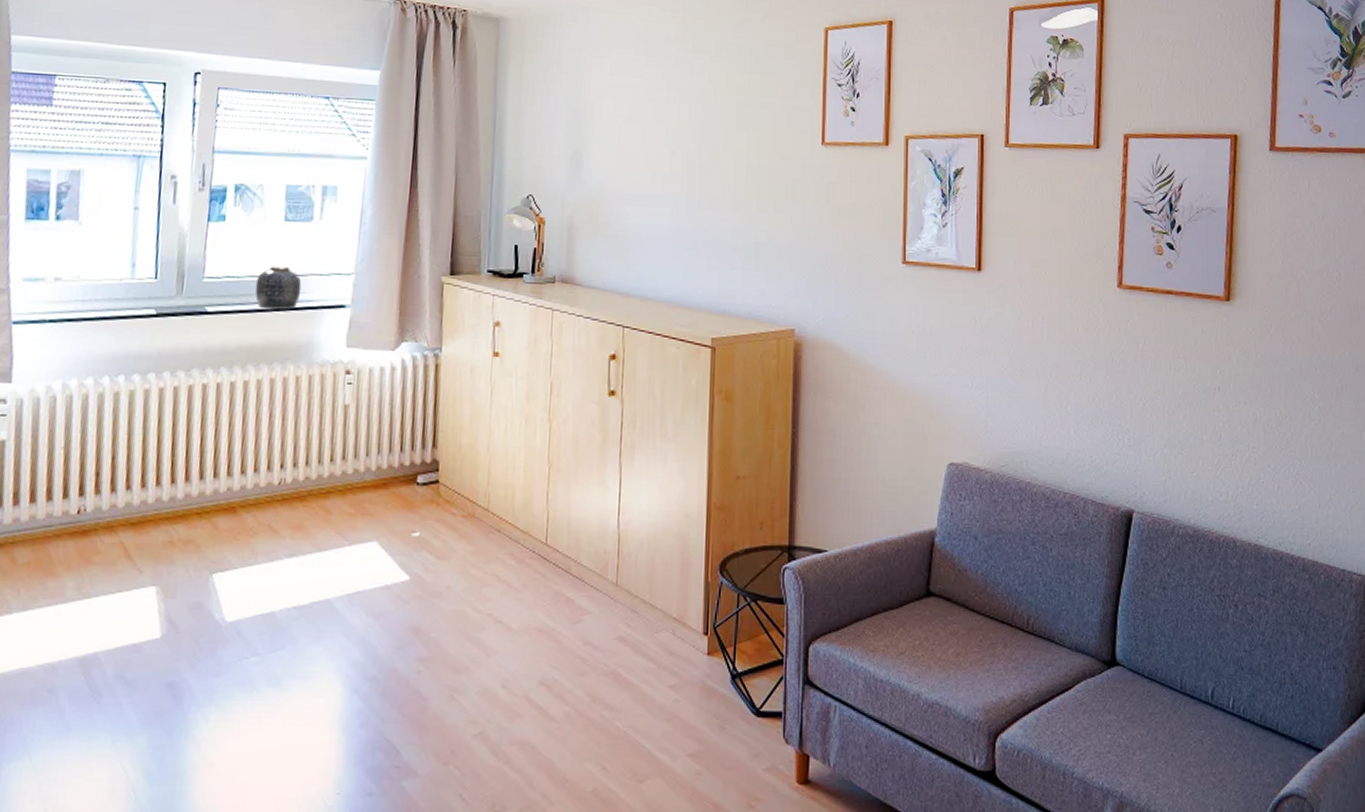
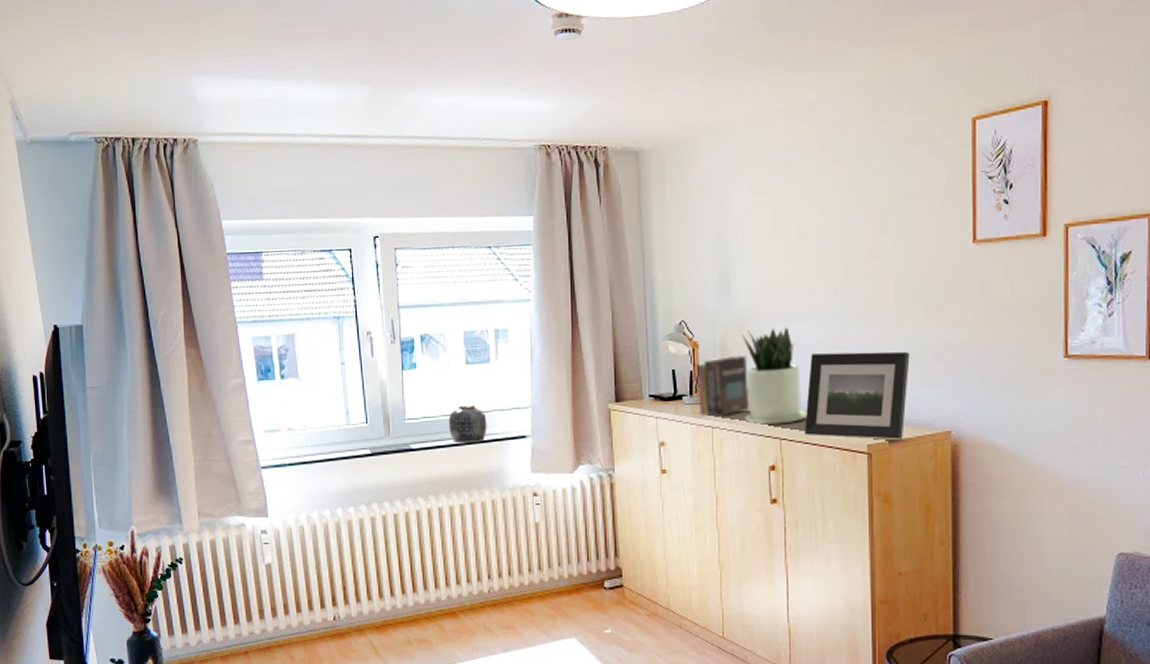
books: none [539,235,596,299] -> present [696,355,750,417]
planter: none [588,210,653,311] -> present [742,327,808,425]
picture frame: none [647,240,758,335] -> present [803,351,910,440]

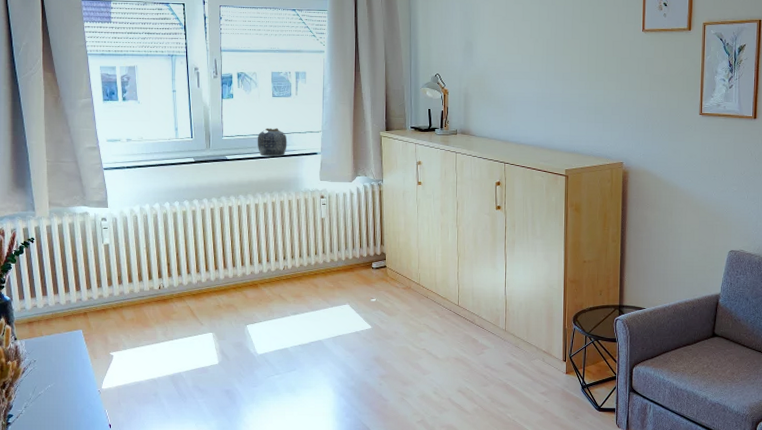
books: present [696,355,750,417] -> none [446,101,484,145]
planter: present [742,327,808,425] -> none [480,82,524,152]
picture frame: present [803,351,910,440] -> none [521,103,597,167]

